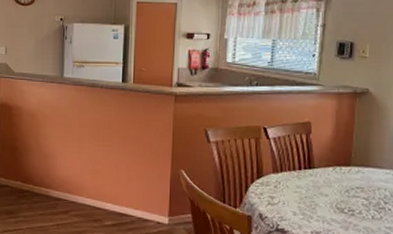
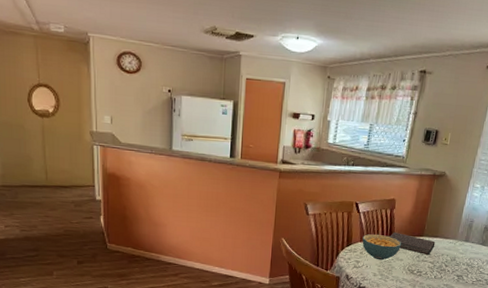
cereal bowl: none [275,163,324,196] -> present [362,234,401,261]
notebook: none [308,162,368,190] -> present [389,232,436,256]

